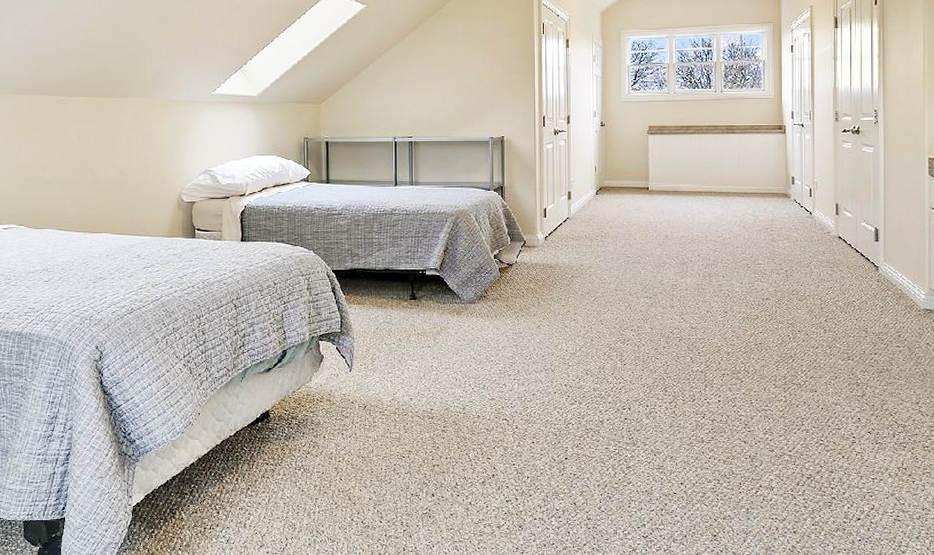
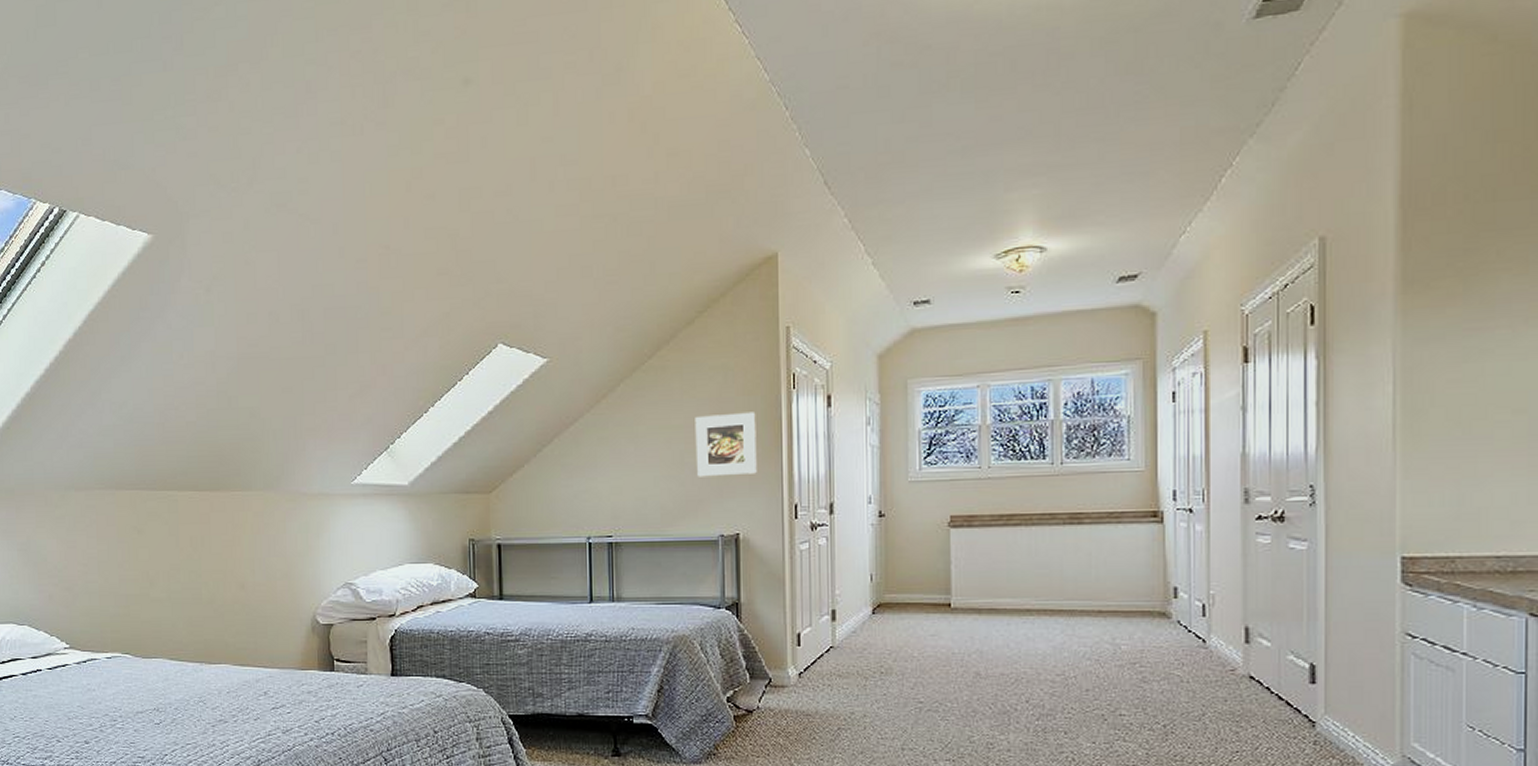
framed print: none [473,49,517,95] -> present [695,412,757,477]

